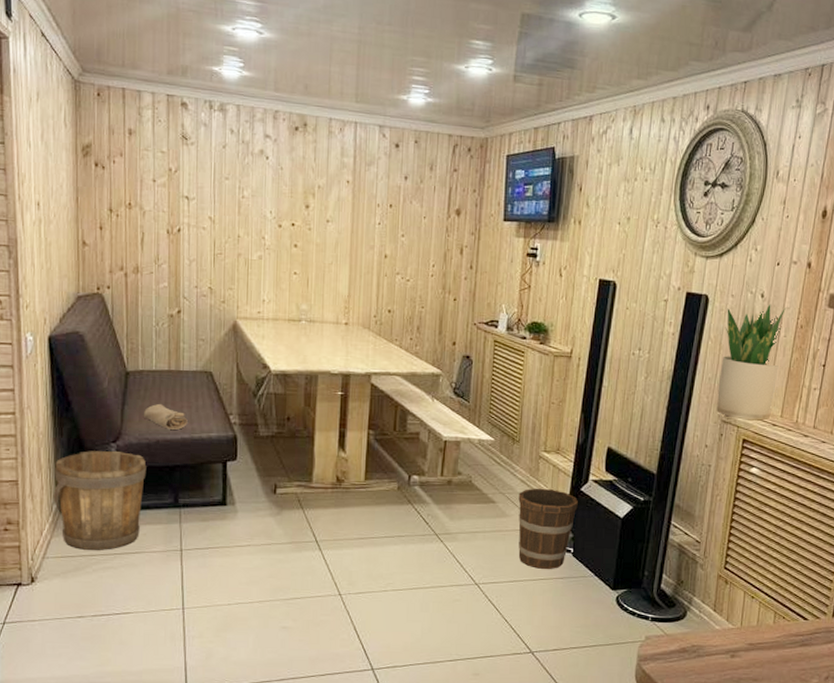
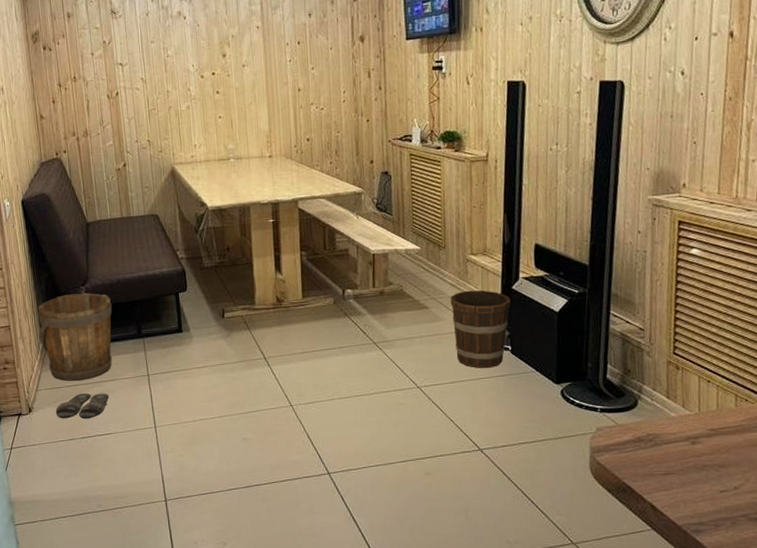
slippers: none [64,564,132,594] -> present [55,392,109,419]
towel: present [143,403,188,430] -> none [104,247,142,269]
planter: present [717,304,786,421] -> none [644,80,712,202]

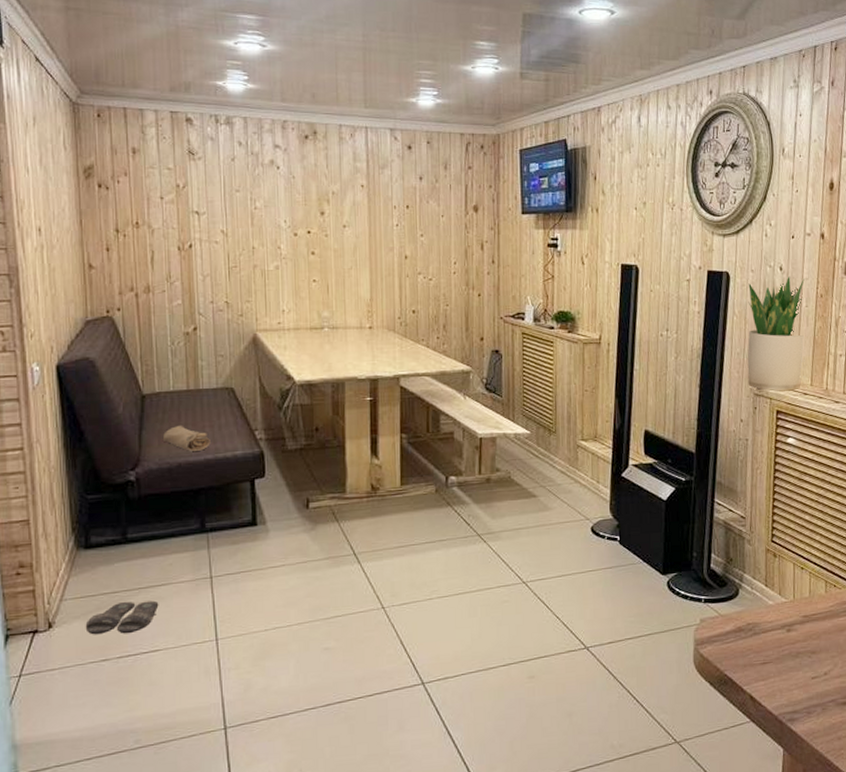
wooden bucket: present [37,292,112,381] -> none [68,478,169,587]
towel: none [104,247,142,269] -> present [162,425,210,451]
bucket: present [450,290,511,368] -> none [559,477,620,560]
planter: none [644,80,712,202] -> present [747,276,806,392]

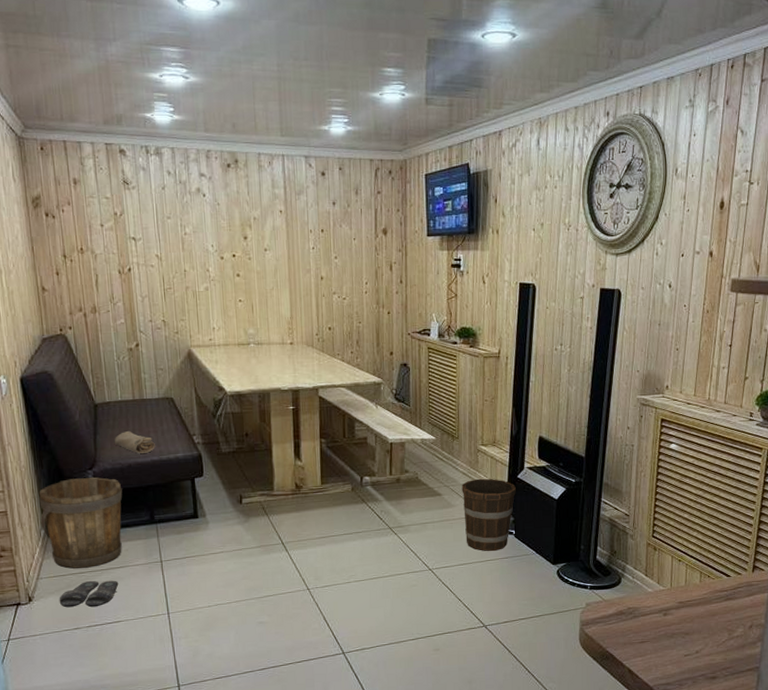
wooden bucket: none [68,478,169,587] -> present [39,477,123,569]
bucket: none [559,477,620,560] -> present [461,478,516,551]
planter: present [747,276,806,392] -> none [635,293,692,401]

